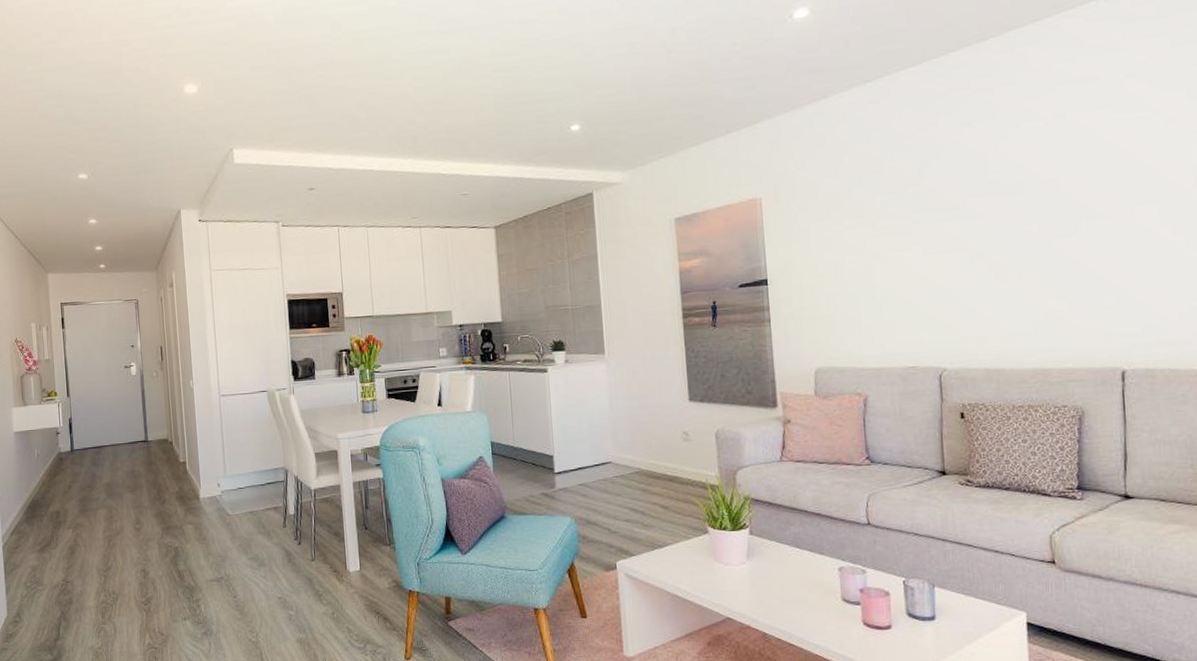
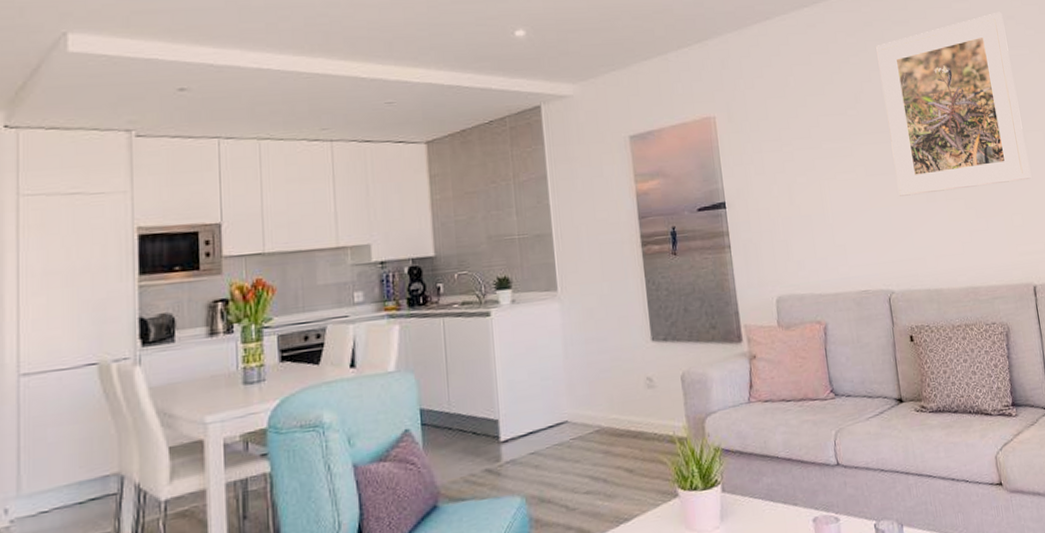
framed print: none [949,69,1136,275] -> present [876,11,1032,196]

